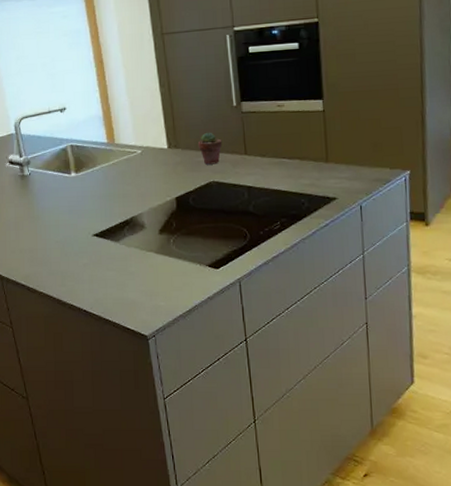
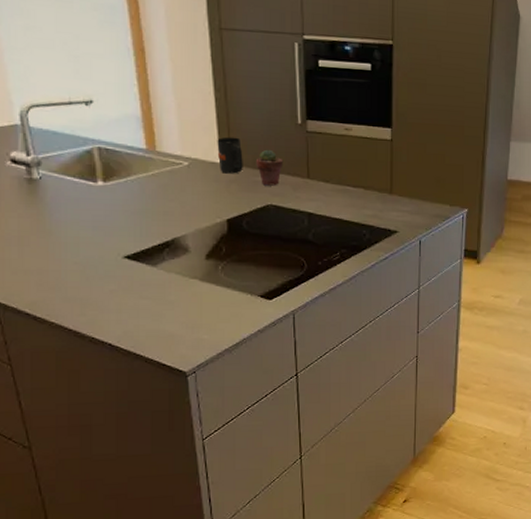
mug: none [164,124,187,157] -> present [217,137,243,174]

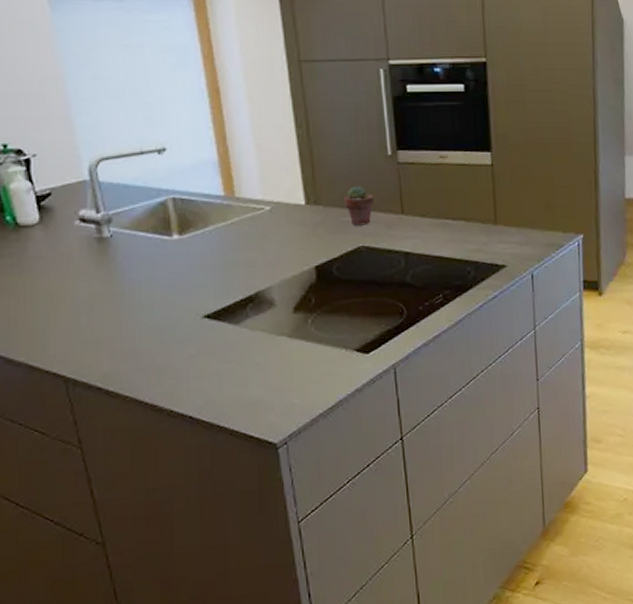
mug: present [217,137,243,174] -> none [300,175,330,216]

